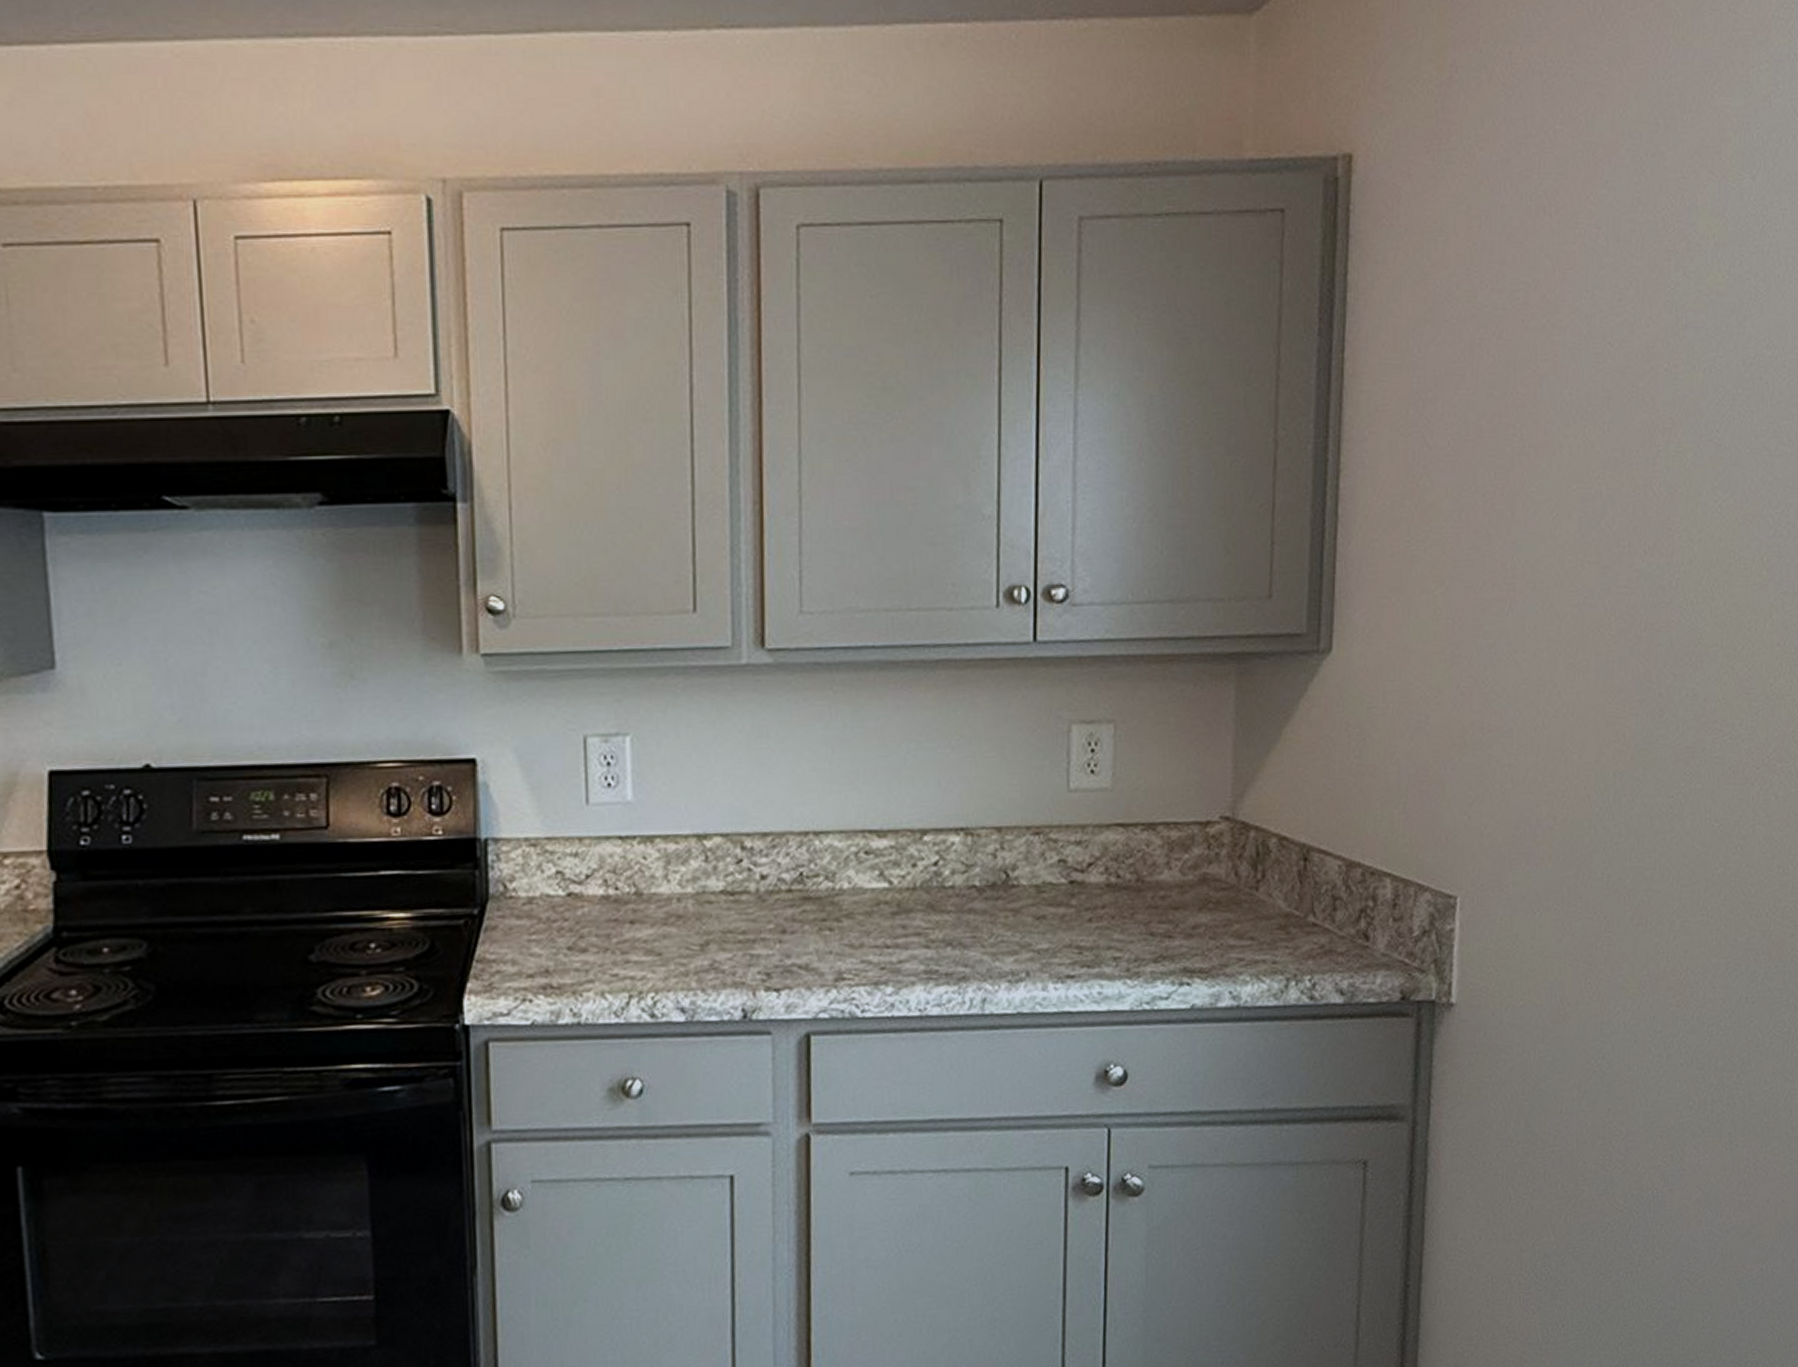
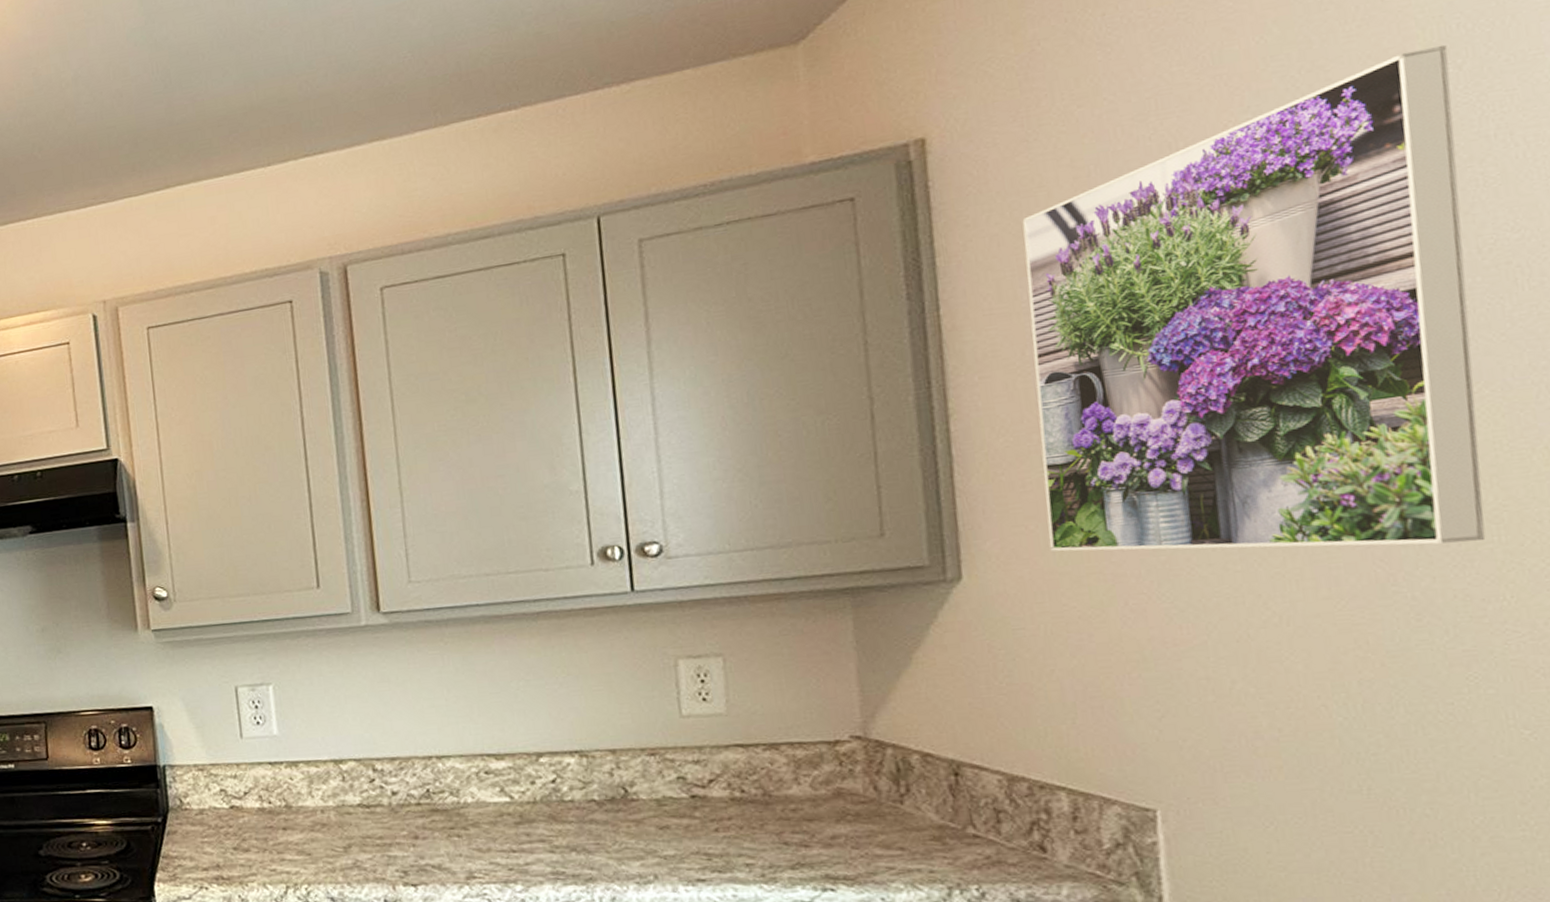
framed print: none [1406,152,1748,644] -> present [1022,44,1486,552]

